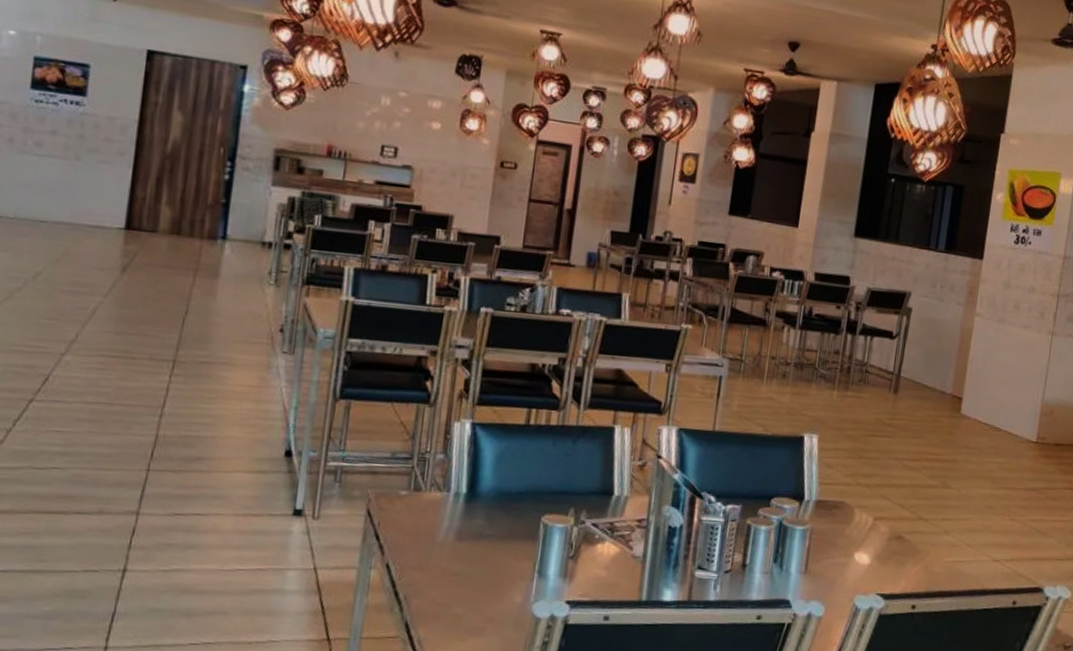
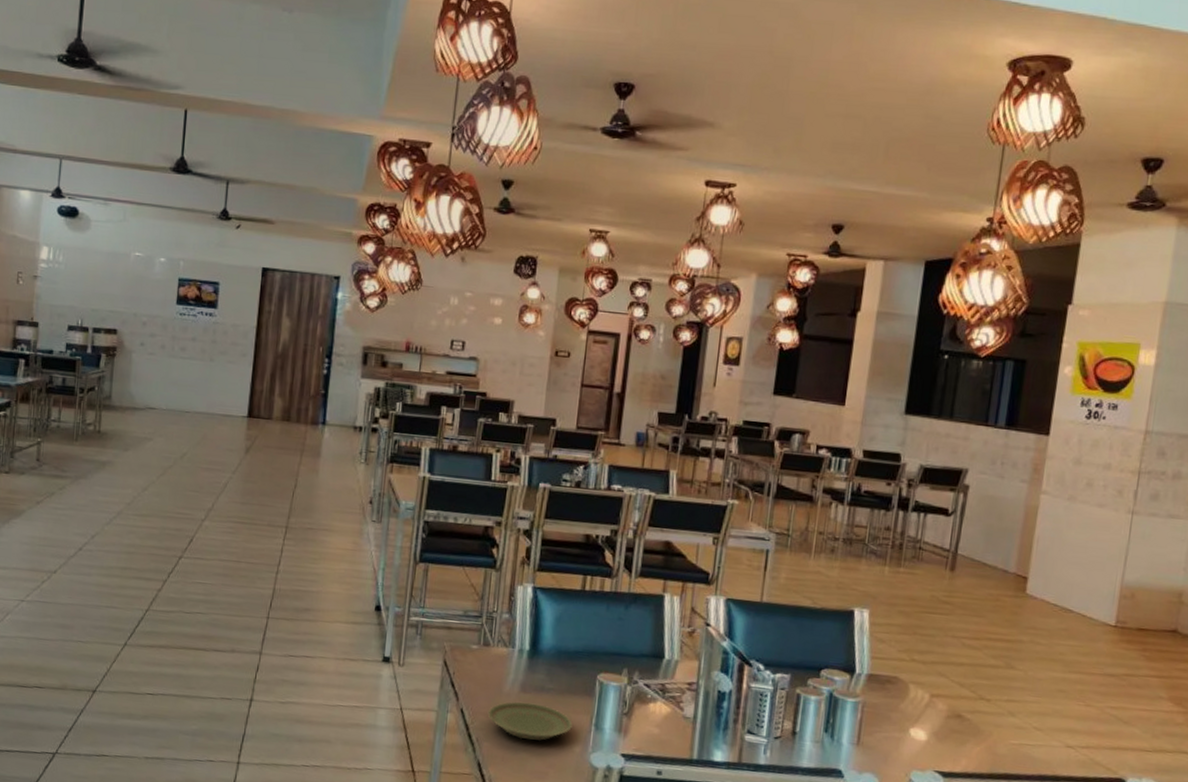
plate: none [417,551,514,593] -> present [487,701,573,741]

